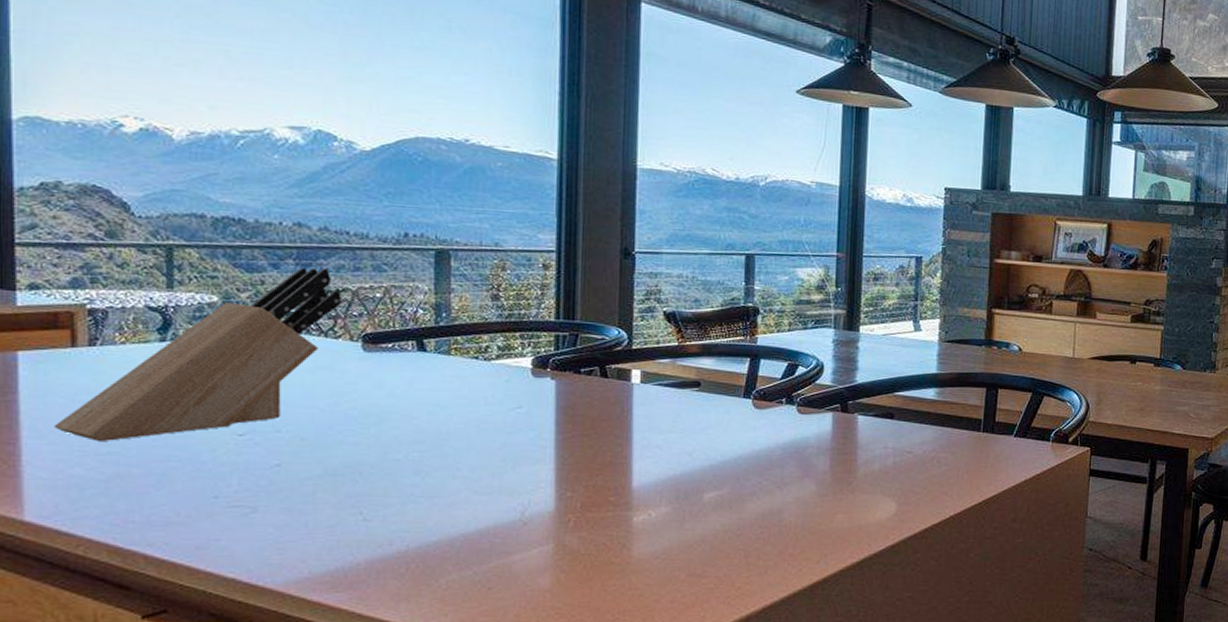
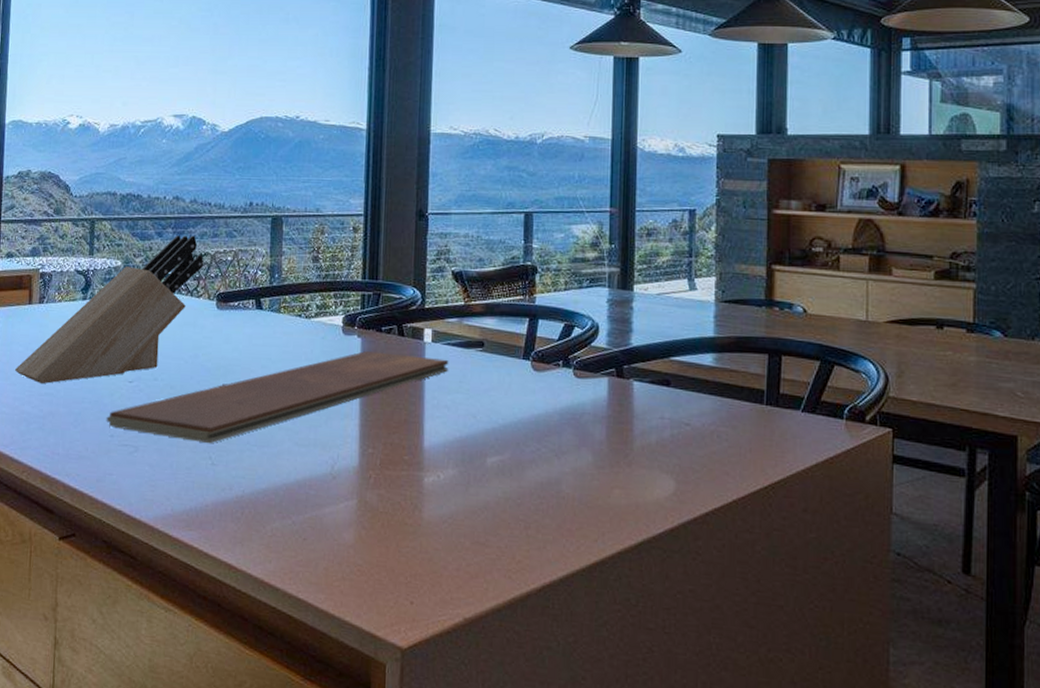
chopping board: none [206,394,661,499] -> present [106,351,449,444]

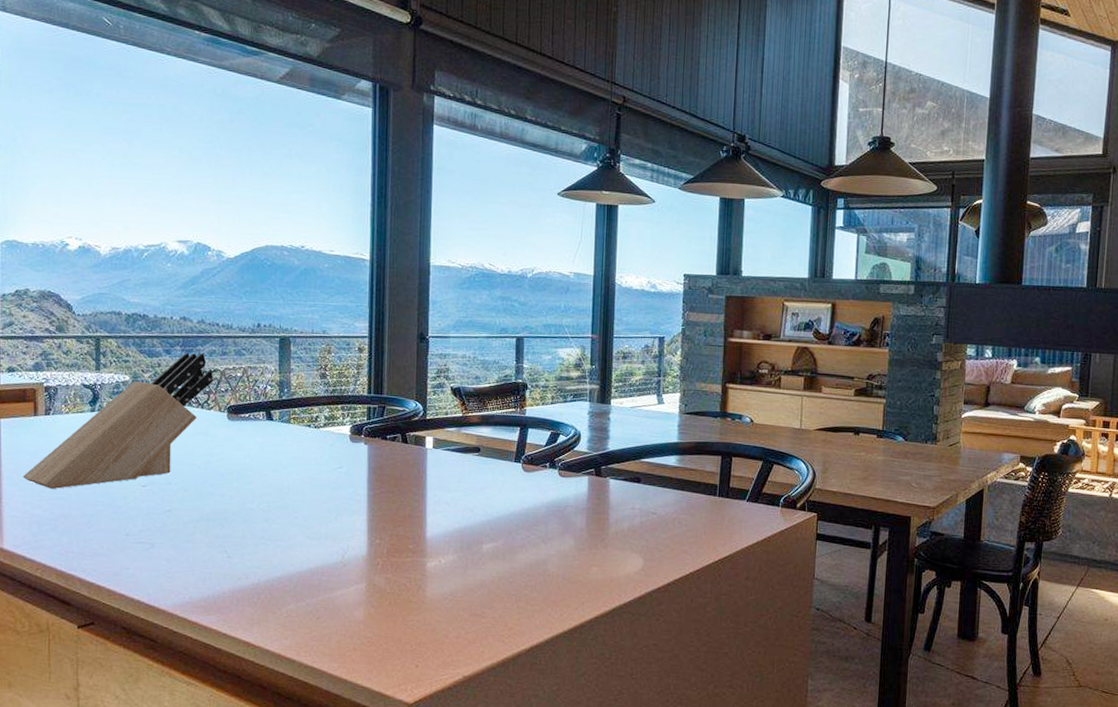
chopping board: present [106,351,449,444] -> none [120,457,449,540]

